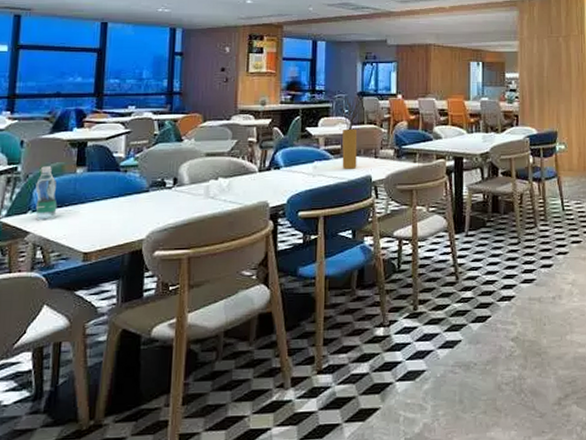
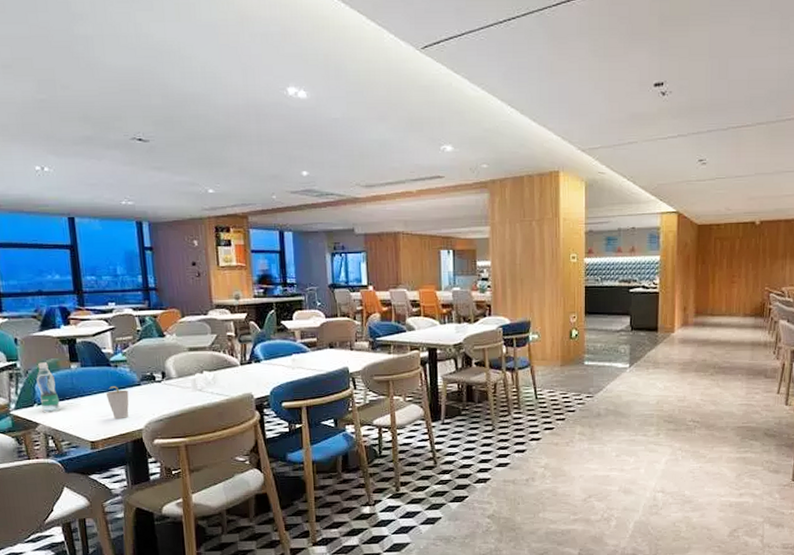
cup: none [109,192,135,229] -> present [105,386,129,420]
vase: present [340,95,365,169] -> none [312,288,336,361]

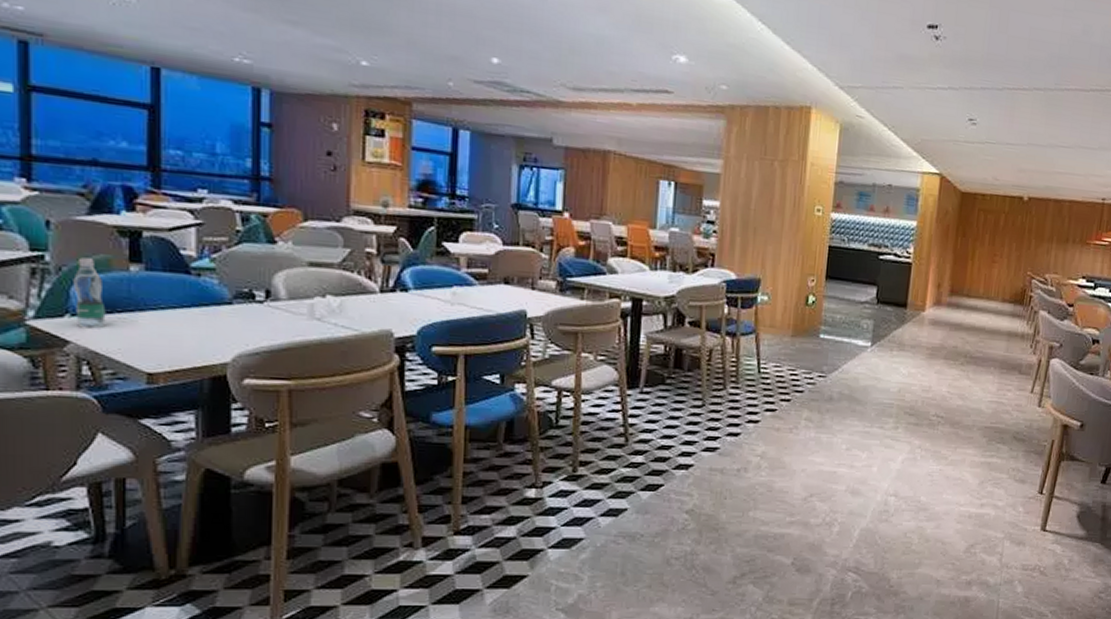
cup: present [105,386,129,420] -> none [178,301,213,347]

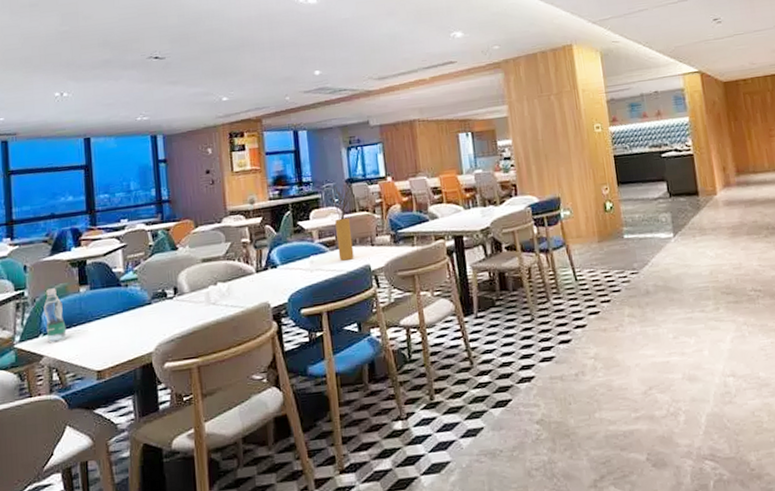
vase: none [487,208,521,301] -> present [329,183,354,261]

